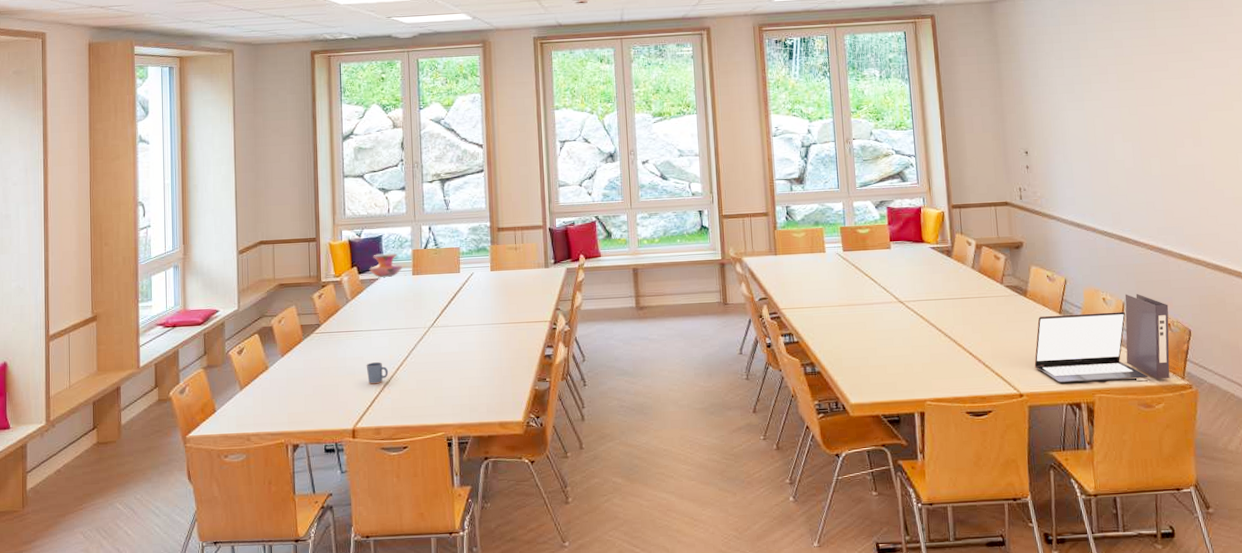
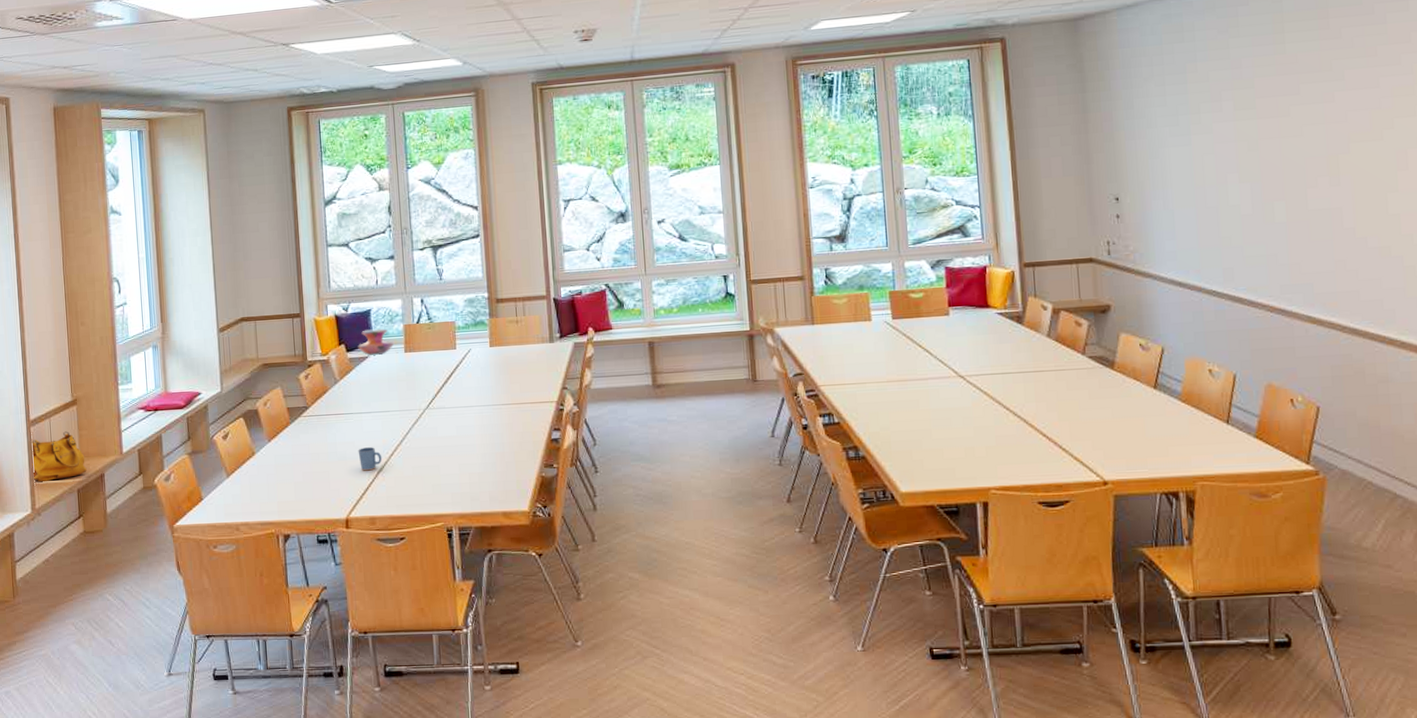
handbag: none [49,346,103,395] -> present [31,431,87,482]
laptop: present [1034,311,1149,383] -> none [1122,385,1264,469]
binder: present [1124,293,1170,379] -> none [1236,363,1292,464]

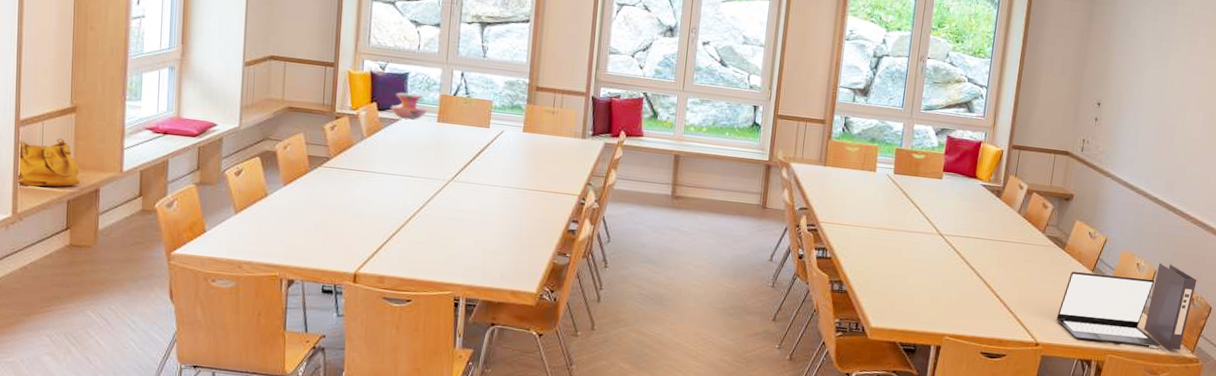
mug: present [358,447,383,471] -> none [375,207,400,231]
laptop: none [1122,385,1264,469] -> present [1056,271,1161,347]
binder: none [1236,363,1292,464] -> present [1143,263,1197,350]

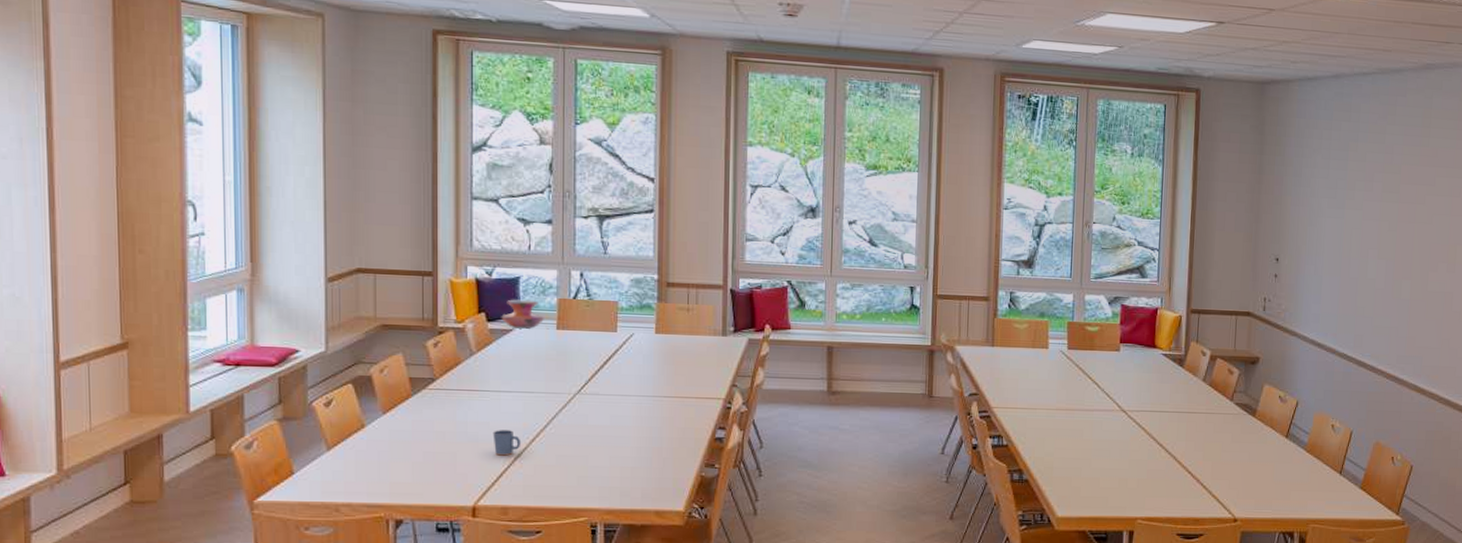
handbag: present [17,138,80,187] -> none [59,379,138,439]
mug: none [375,207,400,231] -> present [493,430,521,456]
laptop: present [1056,271,1161,347] -> none [1253,438,1364,511]
binder: present [1143,263,1197,350] -> none [1344,422,1395,513]

